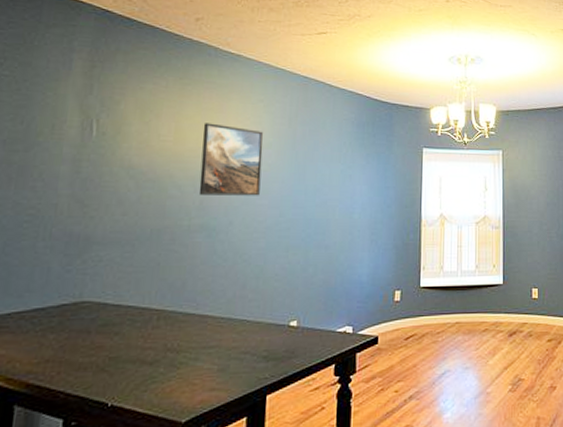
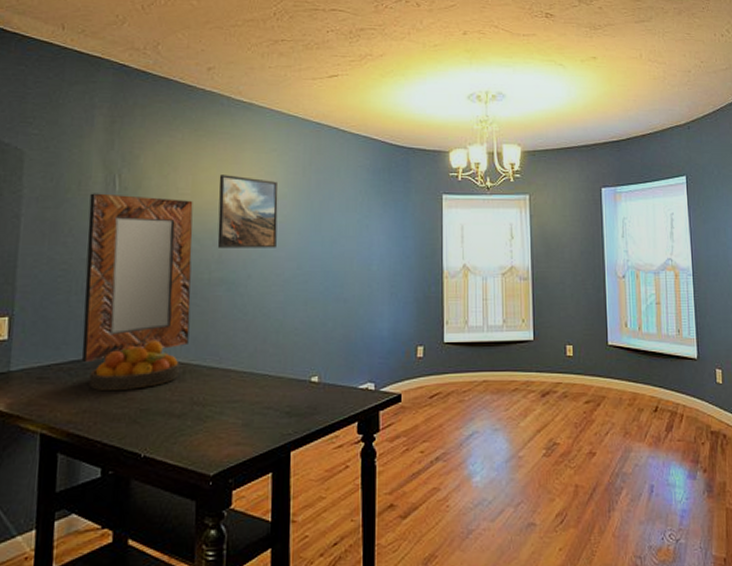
home mirror: none [46,137,175,311] -> present [81,193,193,363]
fruit bowl: none [53,286,154,340] -> present [89,340,180,392]

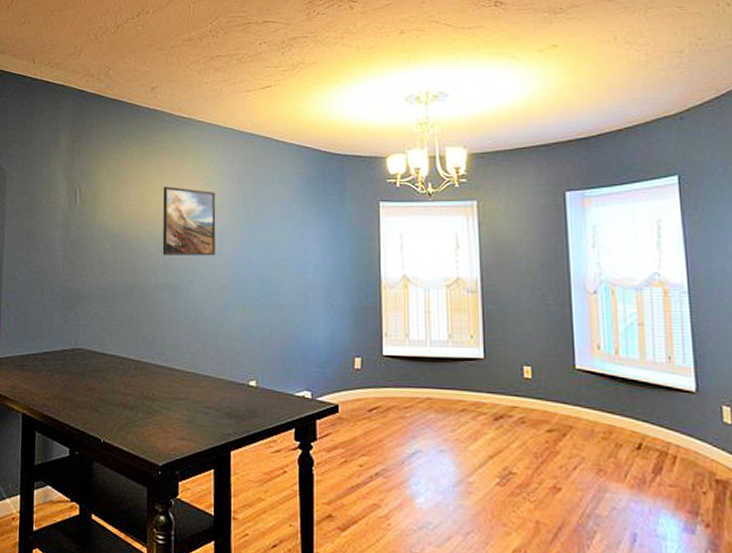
home mirror: present [81,193,193,363] -> none [52,205,141,355]
fruit bowl: present [89,340,180,392] -> none [58,337,132,382]

